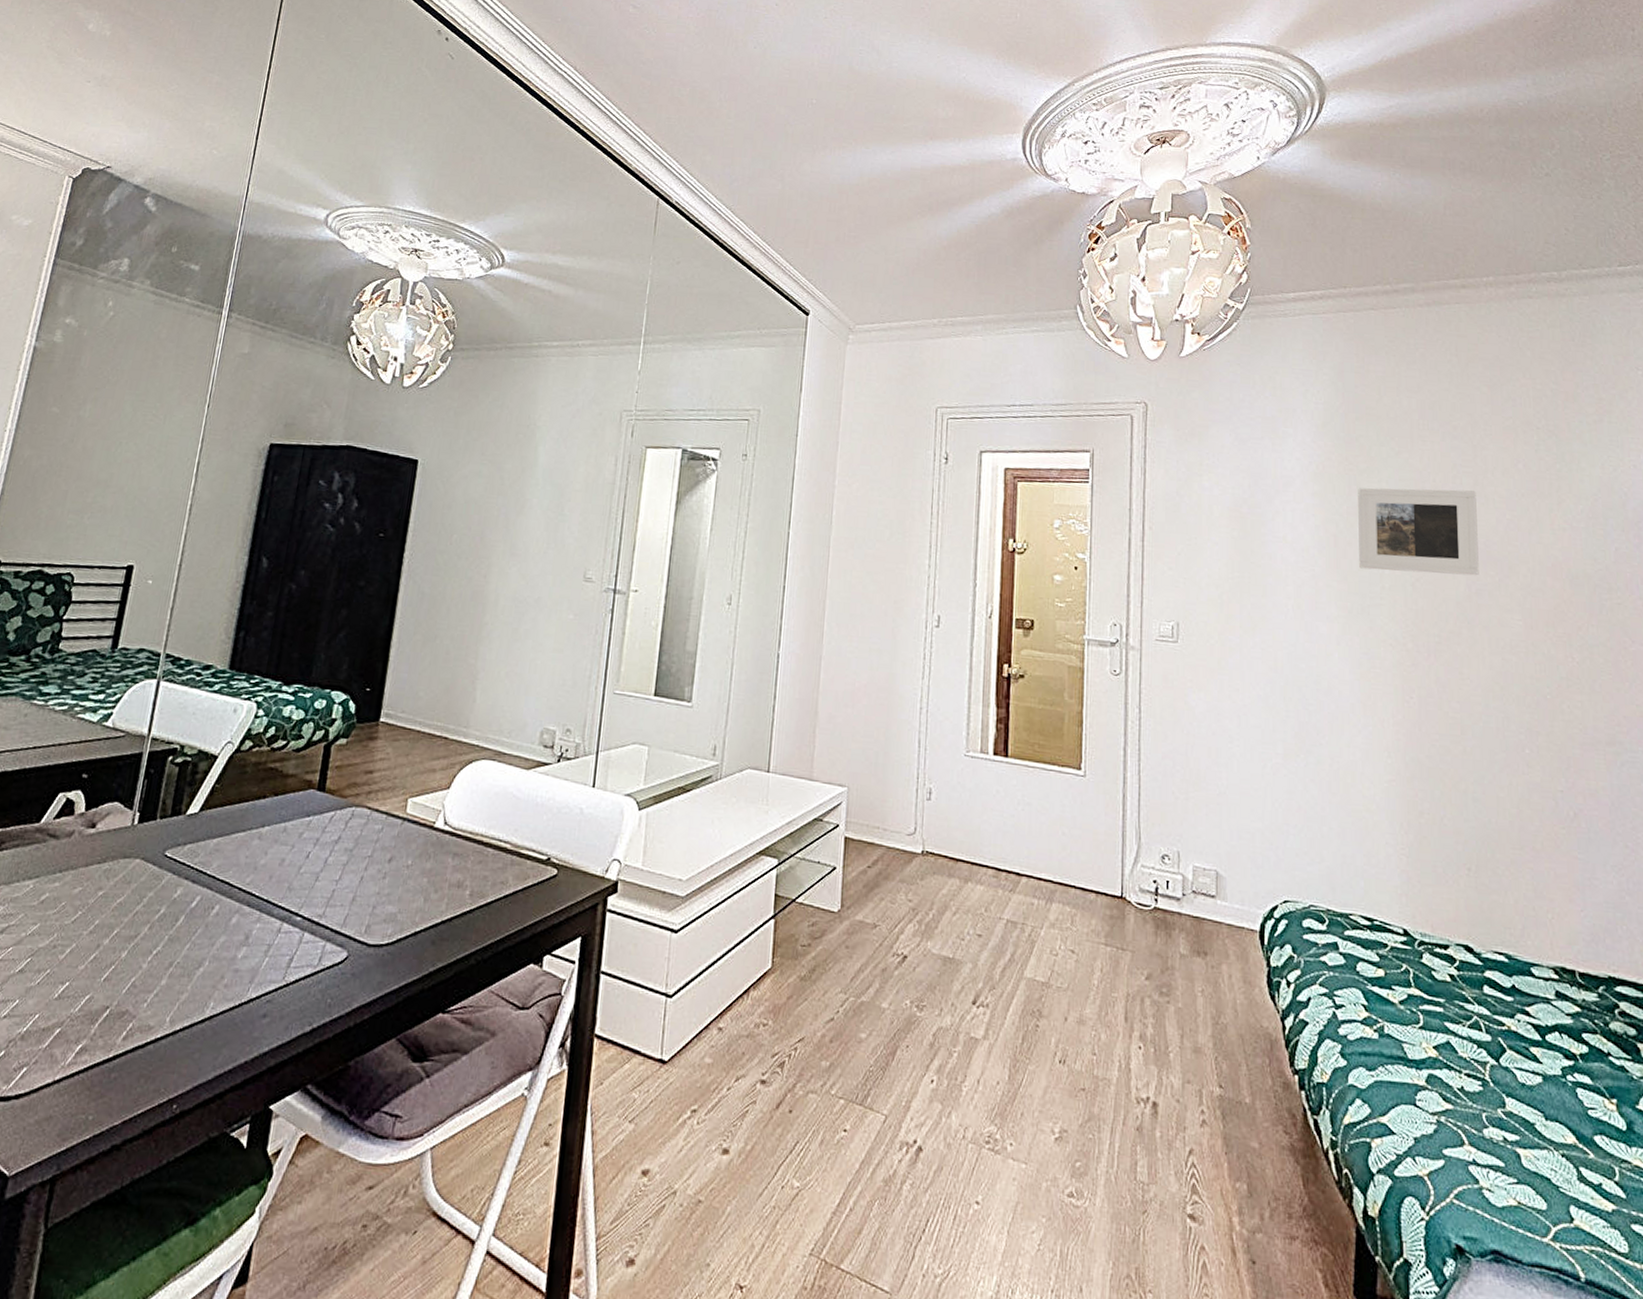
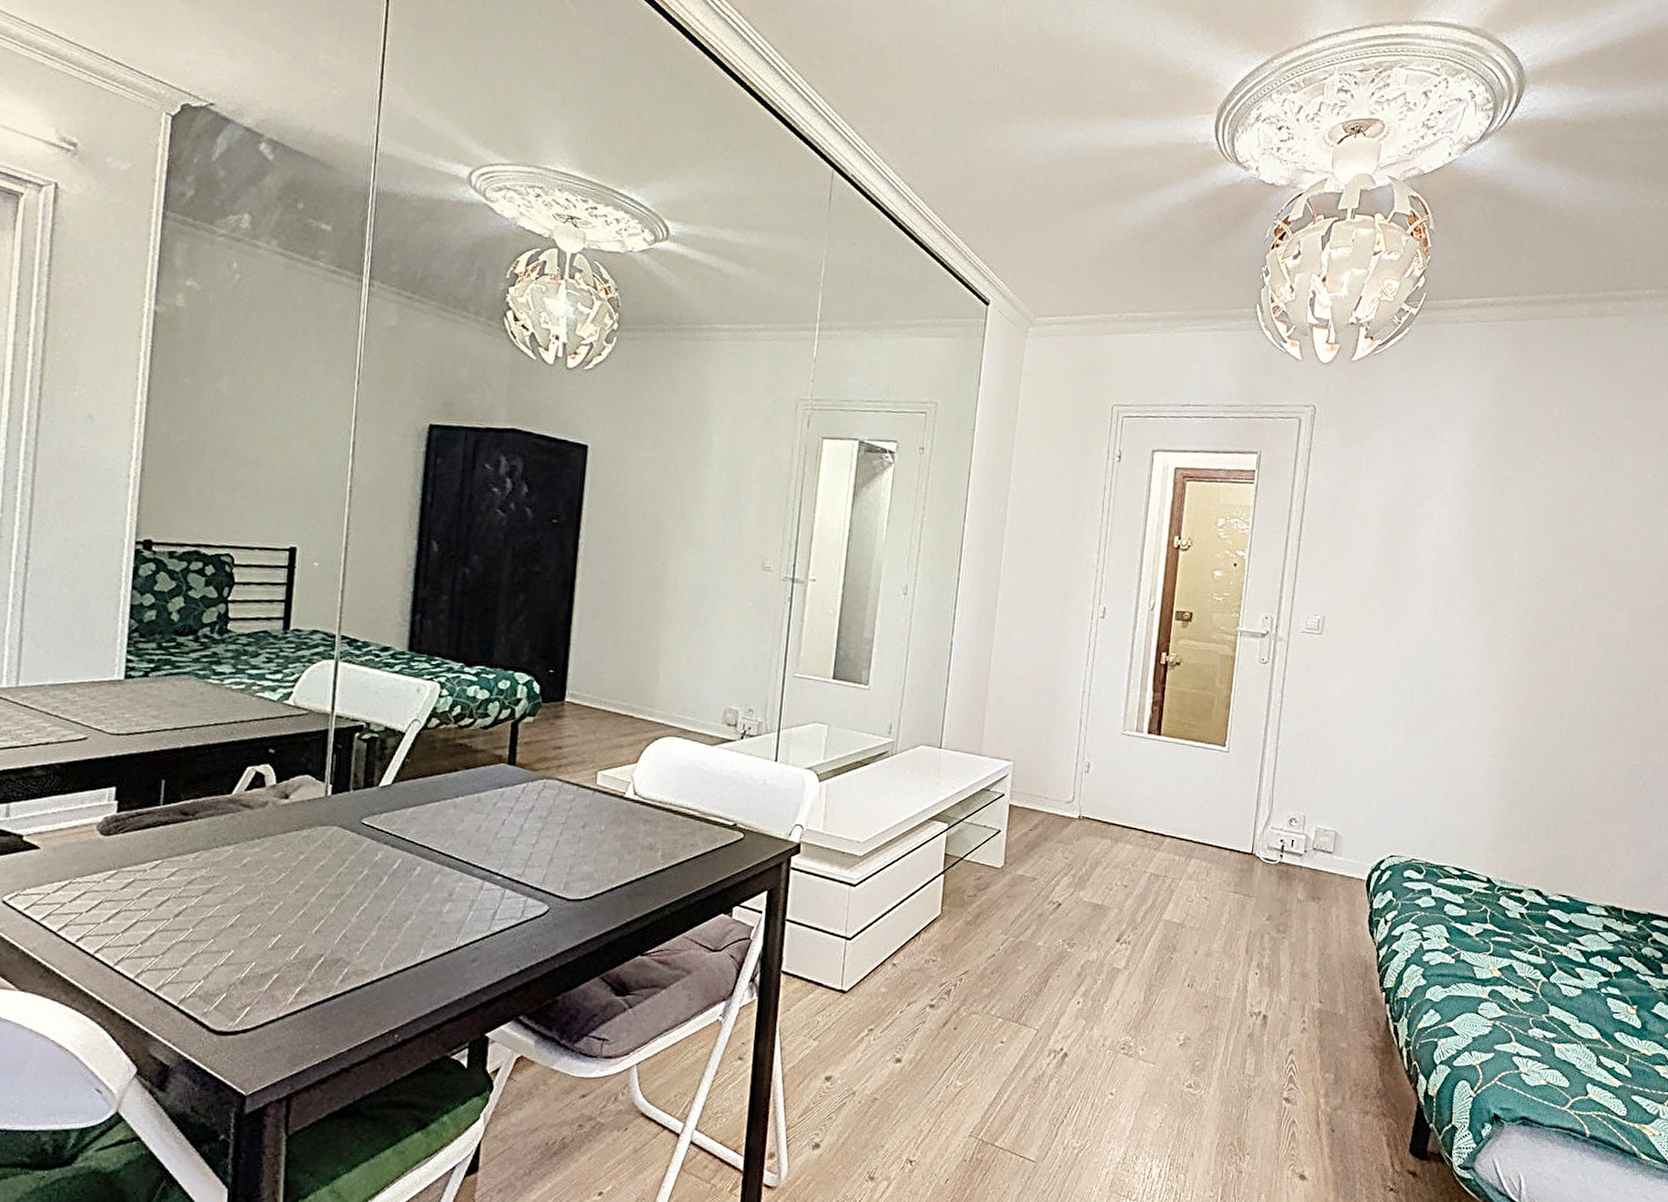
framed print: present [1358,488,1479,576] -> none [1493,494,1607,578]

